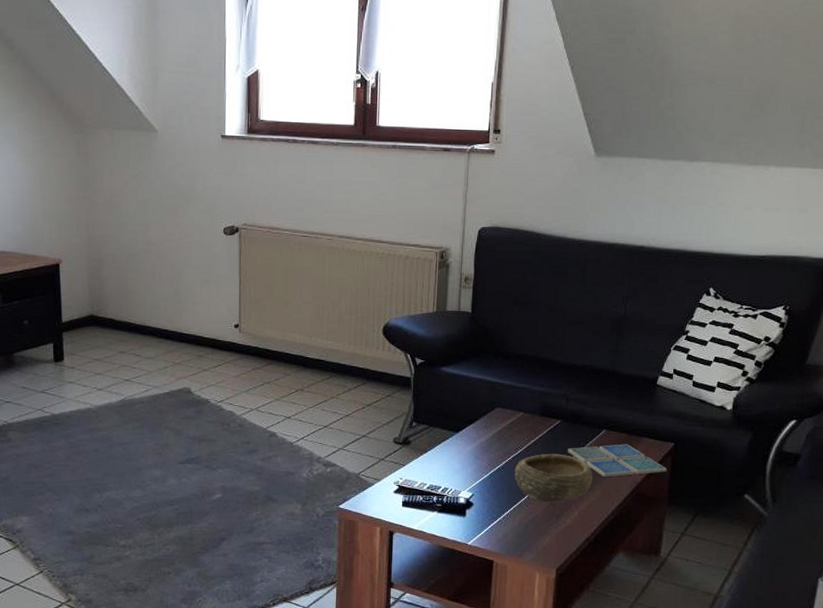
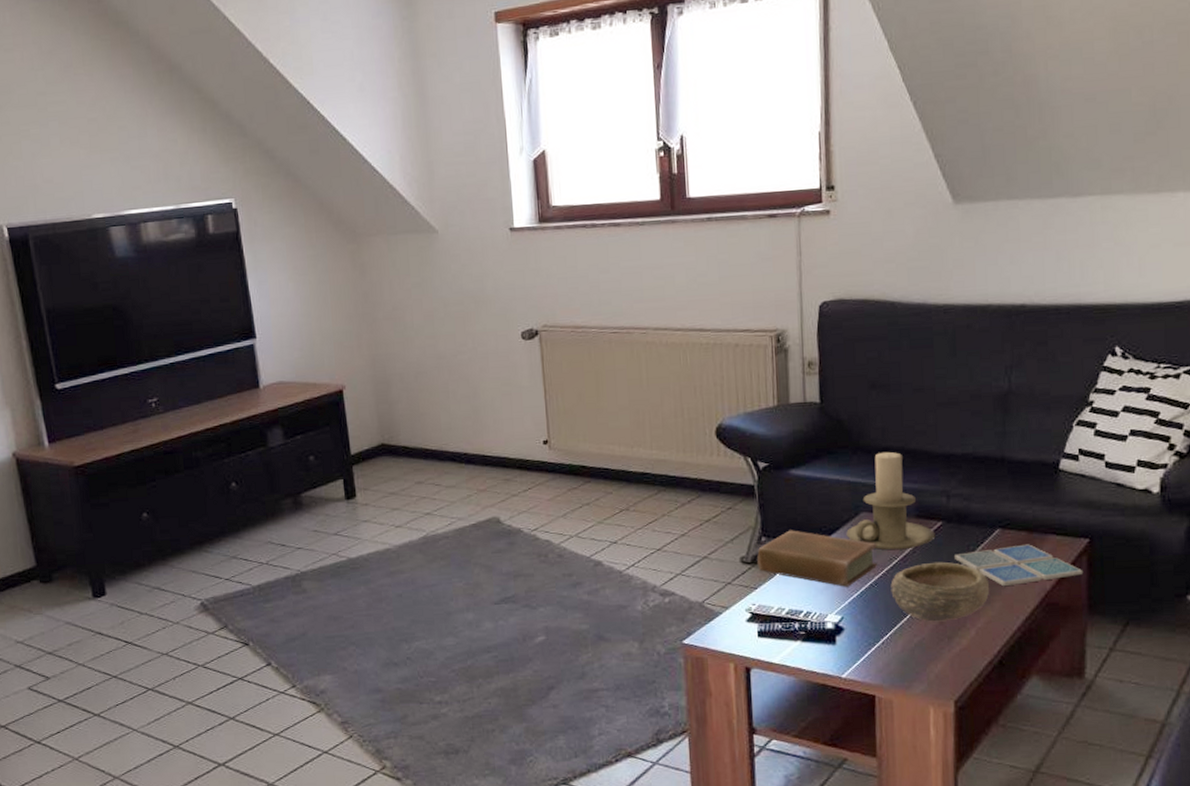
book: none [407,418,507,469] -> present [757,530,877,587]
candle holder: none [483,358,554,442] -> present [846,451,936,551]

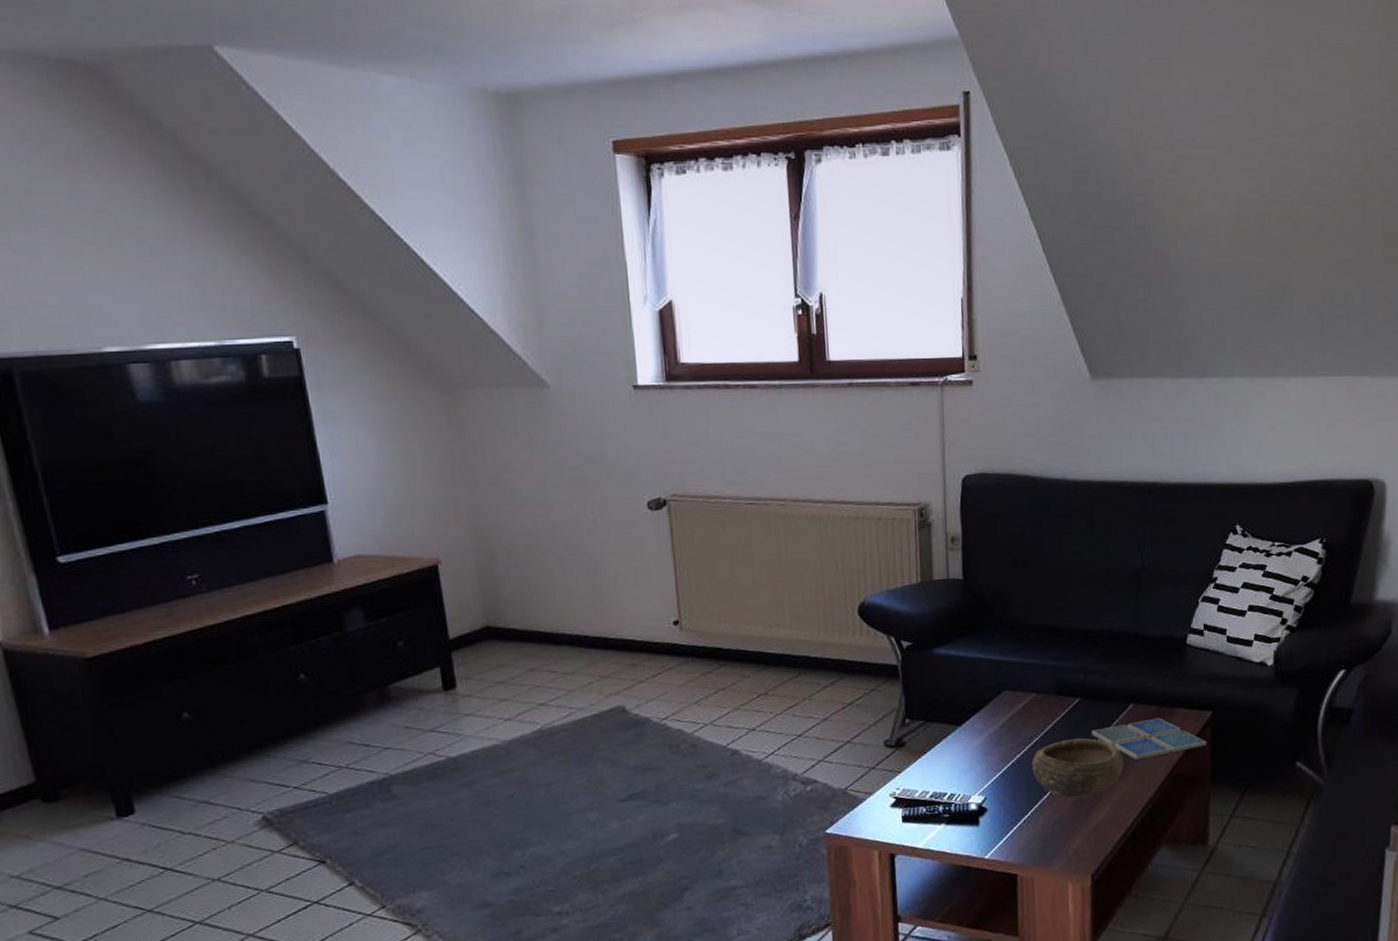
book: present [757,530,877,587] -> none [901,710,1019,767]
candle holder: present [846,451,936,551] -> none [989,629,1074,729]

